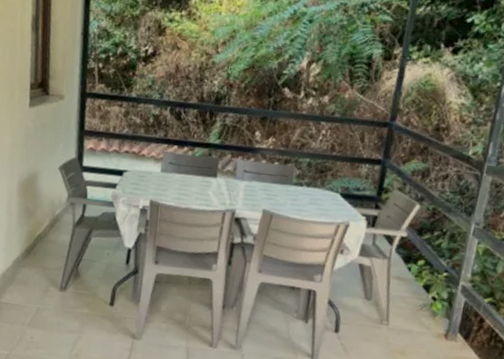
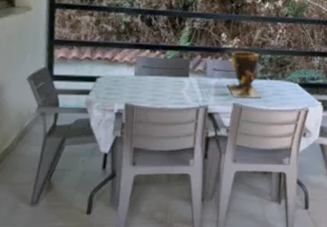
clay pot: none [257,152,298,206] -> present [226,50,262,99]

